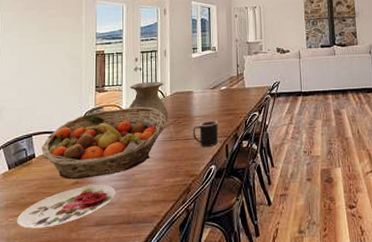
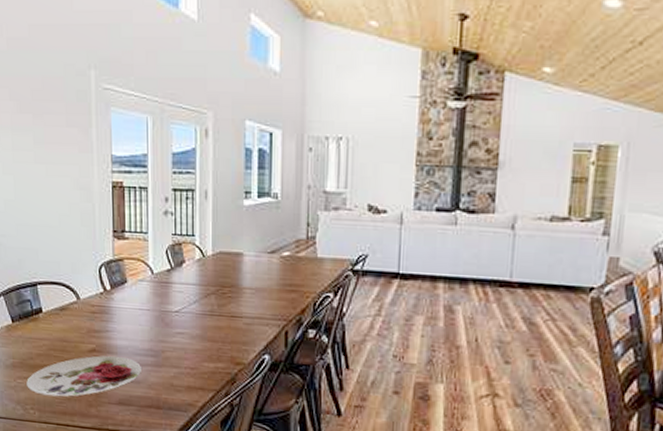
fruit basket: present [41,107,166,180] -> none [48,264,206,348]
vase: present [128,81,168,124] -> none [156,232,209,293]
mug: present [193,121,219,147] -> none [241,296,276,331]

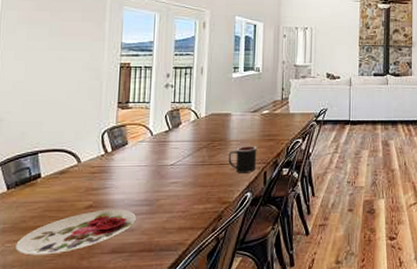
mug: none [241,296,276,331] -> present [228,146,257,173]

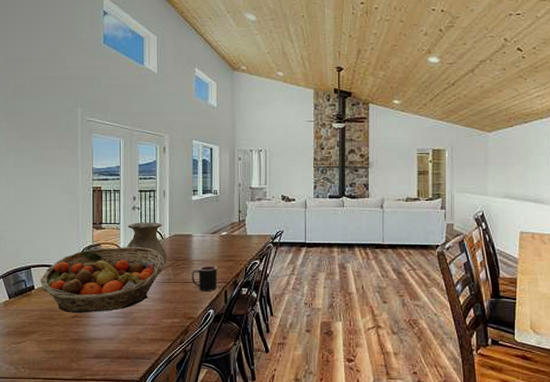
plate: present [16,210,136,256] -> none [19,320,114,356]
fruit basket: none [48,128,199,203] -> present [40,247,164,313]
vase: none [156,101,202,147] -> present [126,222,167,266]

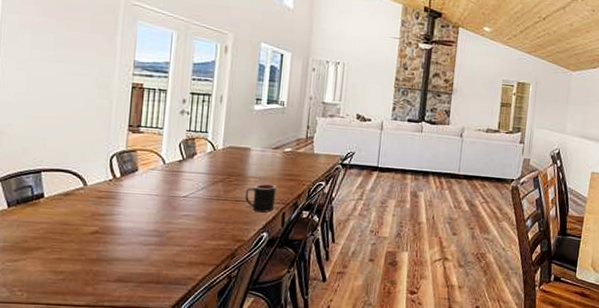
fruit basket: present [40,247,164,313] -> none [52,154,214,229]
vase: present [126,222,167,266] -> none [169,129,218,180]

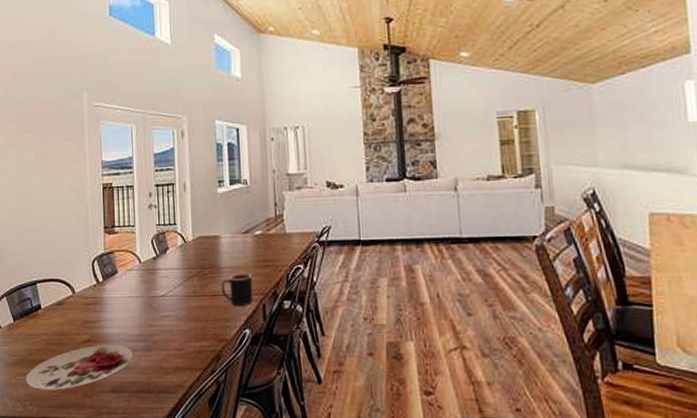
plate: none [16,237,144,278] -> present [26,345,132,390]

